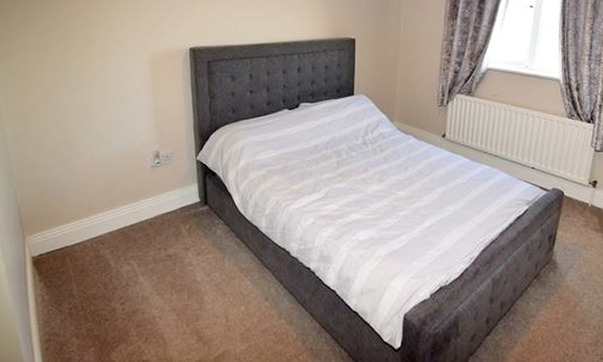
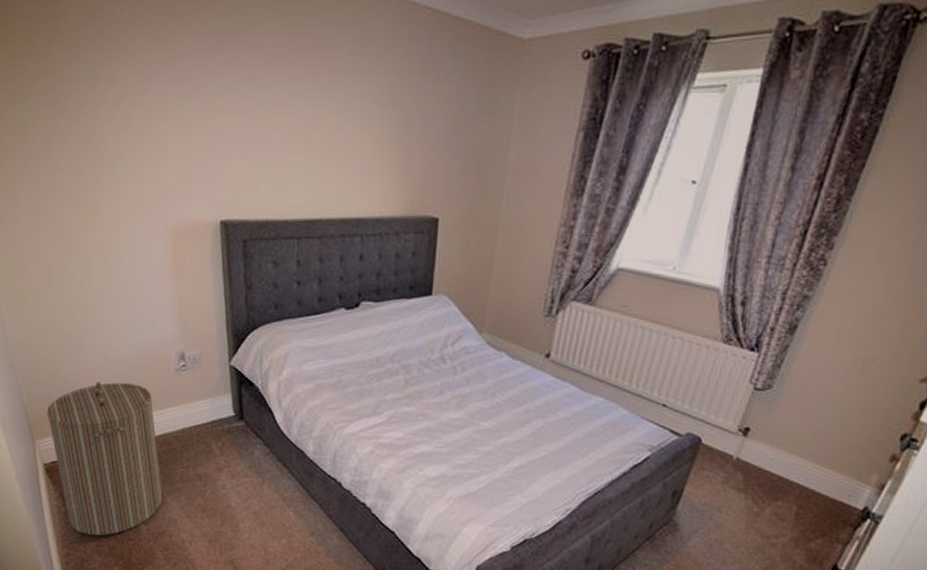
laundry hamper: none [37,181,138,320] -> present [46,381,163,536]

